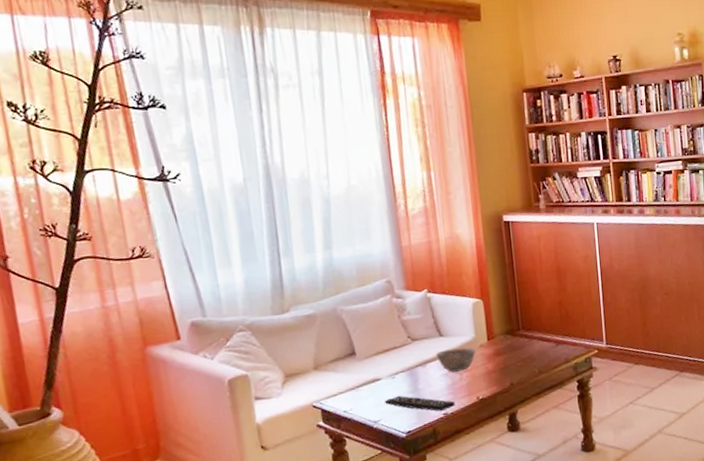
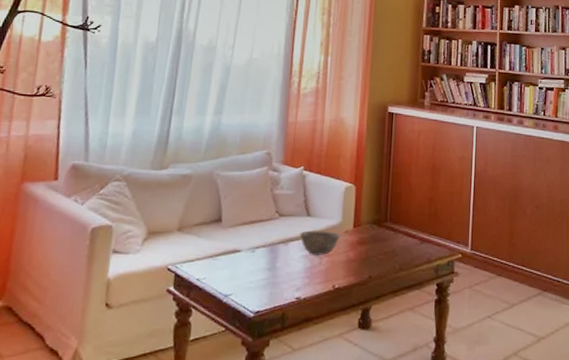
remote control: present [385,395,455,412] -> none [240,271,310,295]

